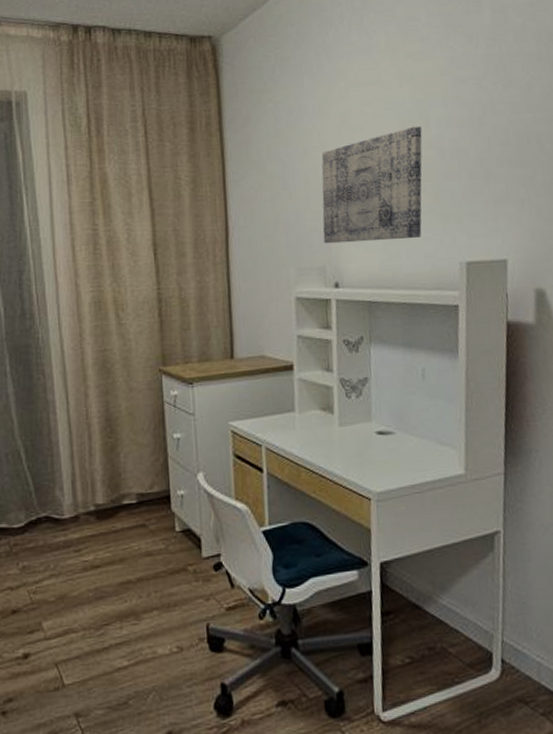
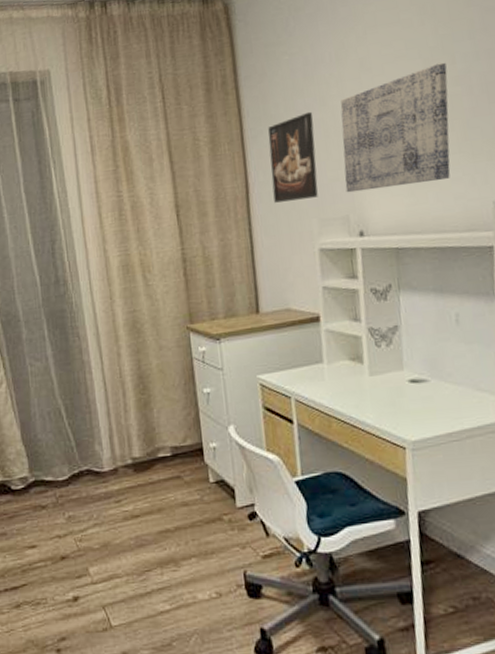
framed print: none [250,160,297,248] -> present [268,111,318,203]

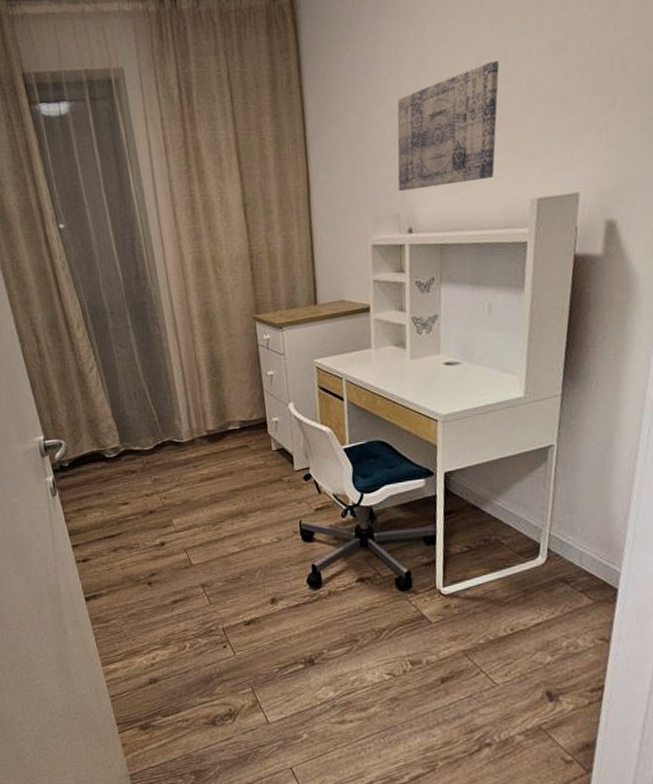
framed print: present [268,111,318,203] -> none [329,110,373,201]

